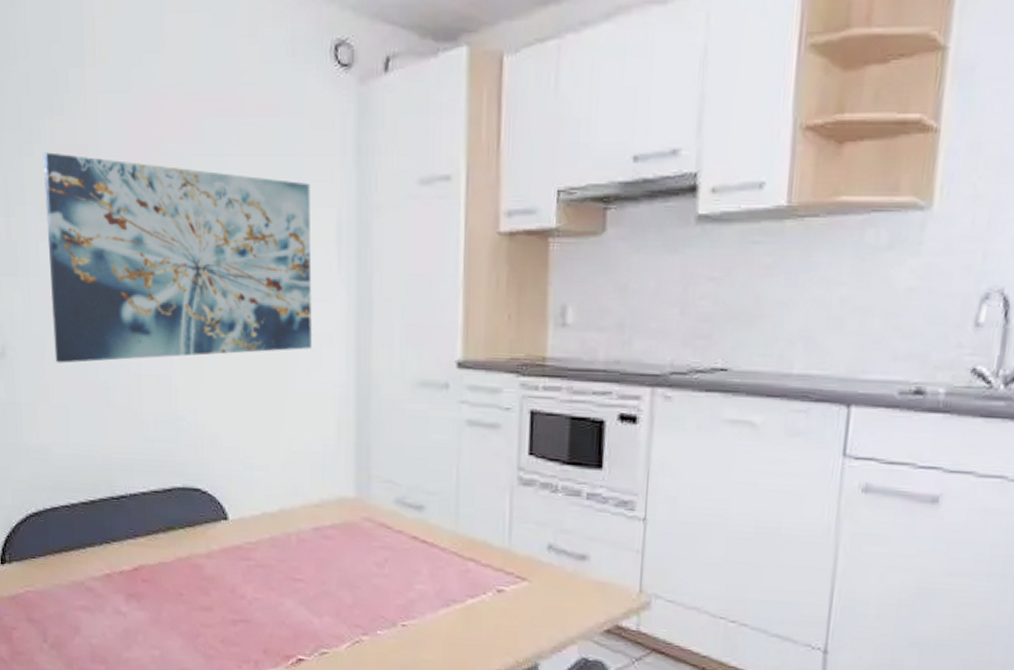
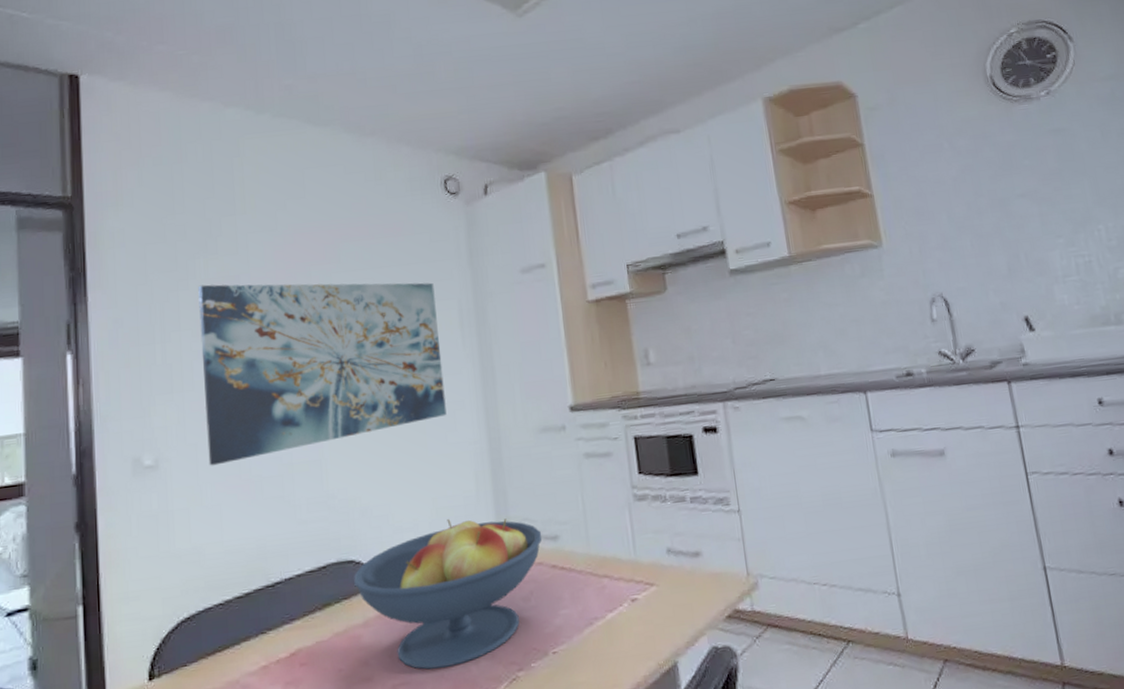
fruit bowl: none [199,465,406,616] -> present [354,518,542,670]

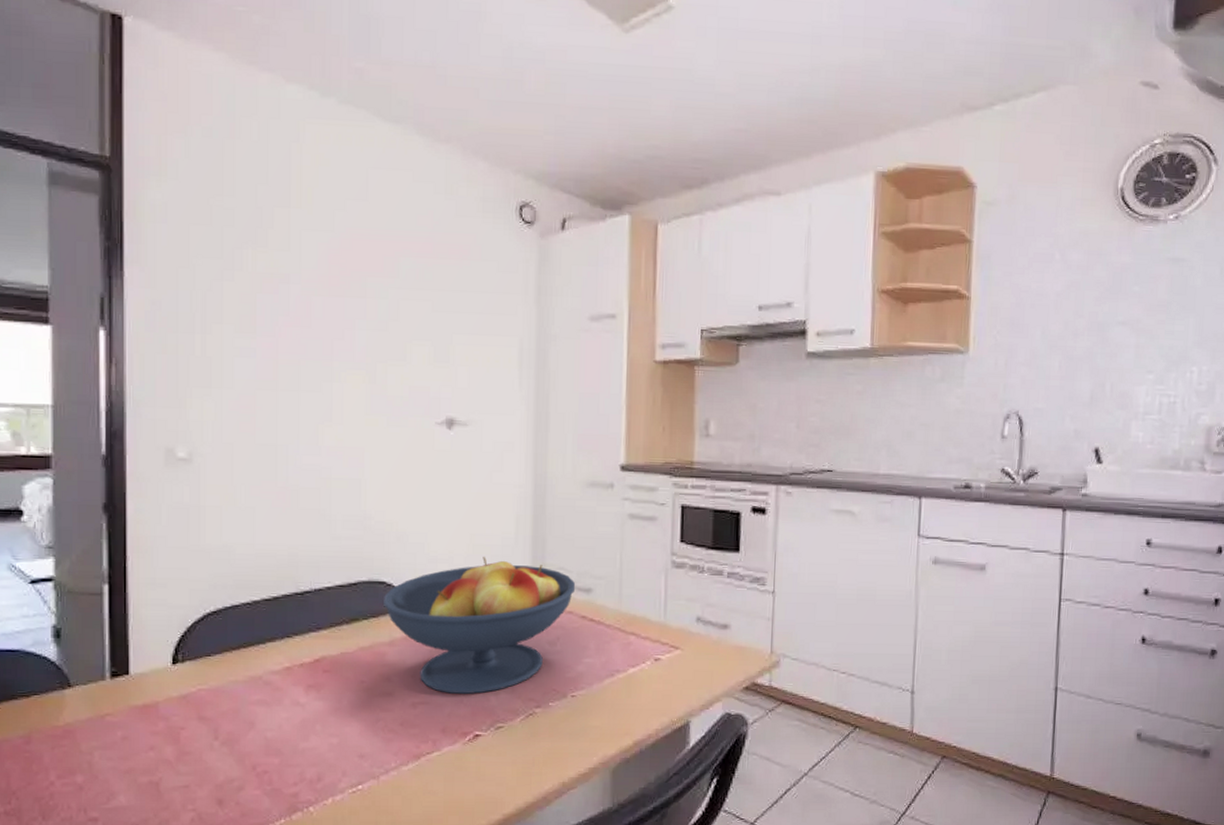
wall art: present [198,282,447,466] -> none [244,278,496,469]

